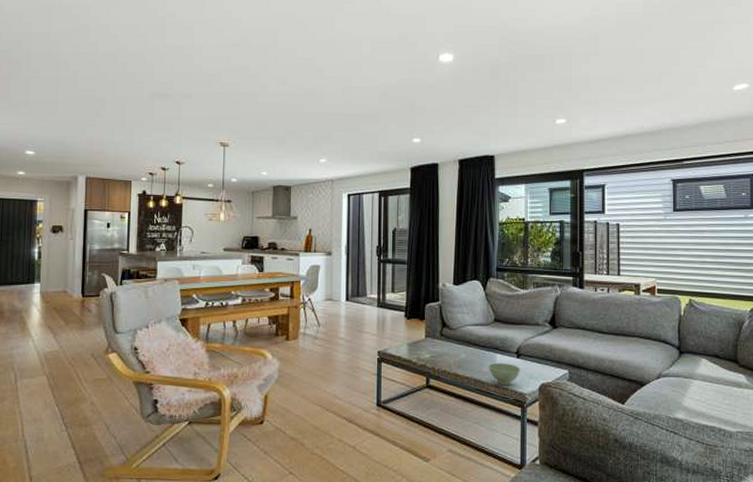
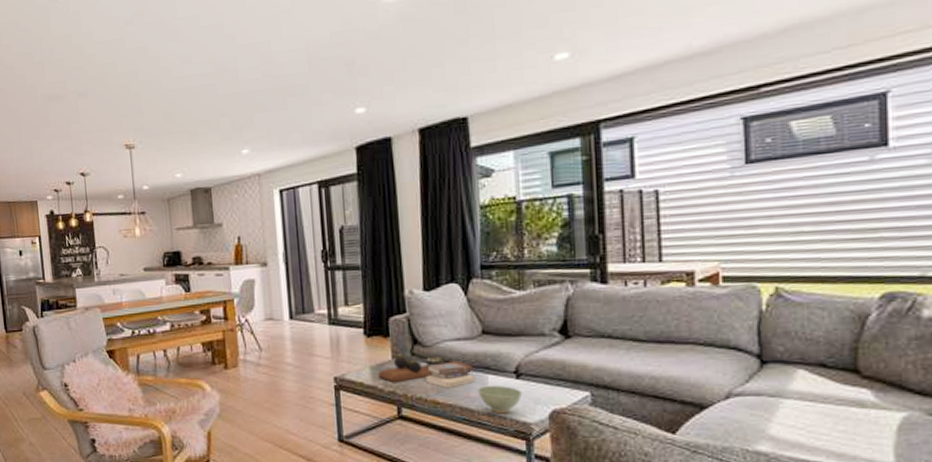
decorative tray: none [414,334,486,358] -> present [379,354,474,383]
books: none [450,343,486,364] -> present [426,362,474,389]

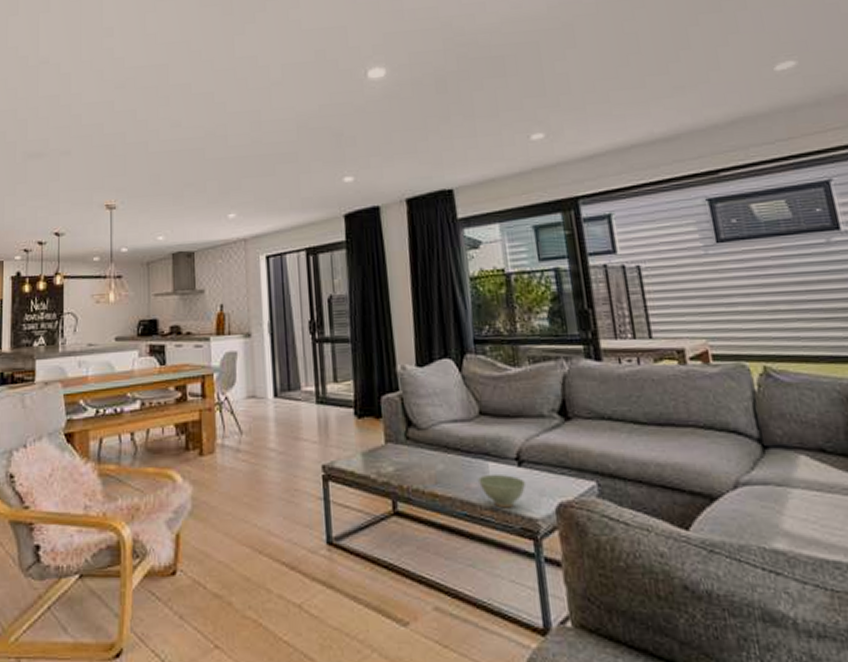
decorative tray: present [379,354,474,383] -> none [371,438,473,472]
books: present [426,362,474,389] -> none [422,447,474,479]

